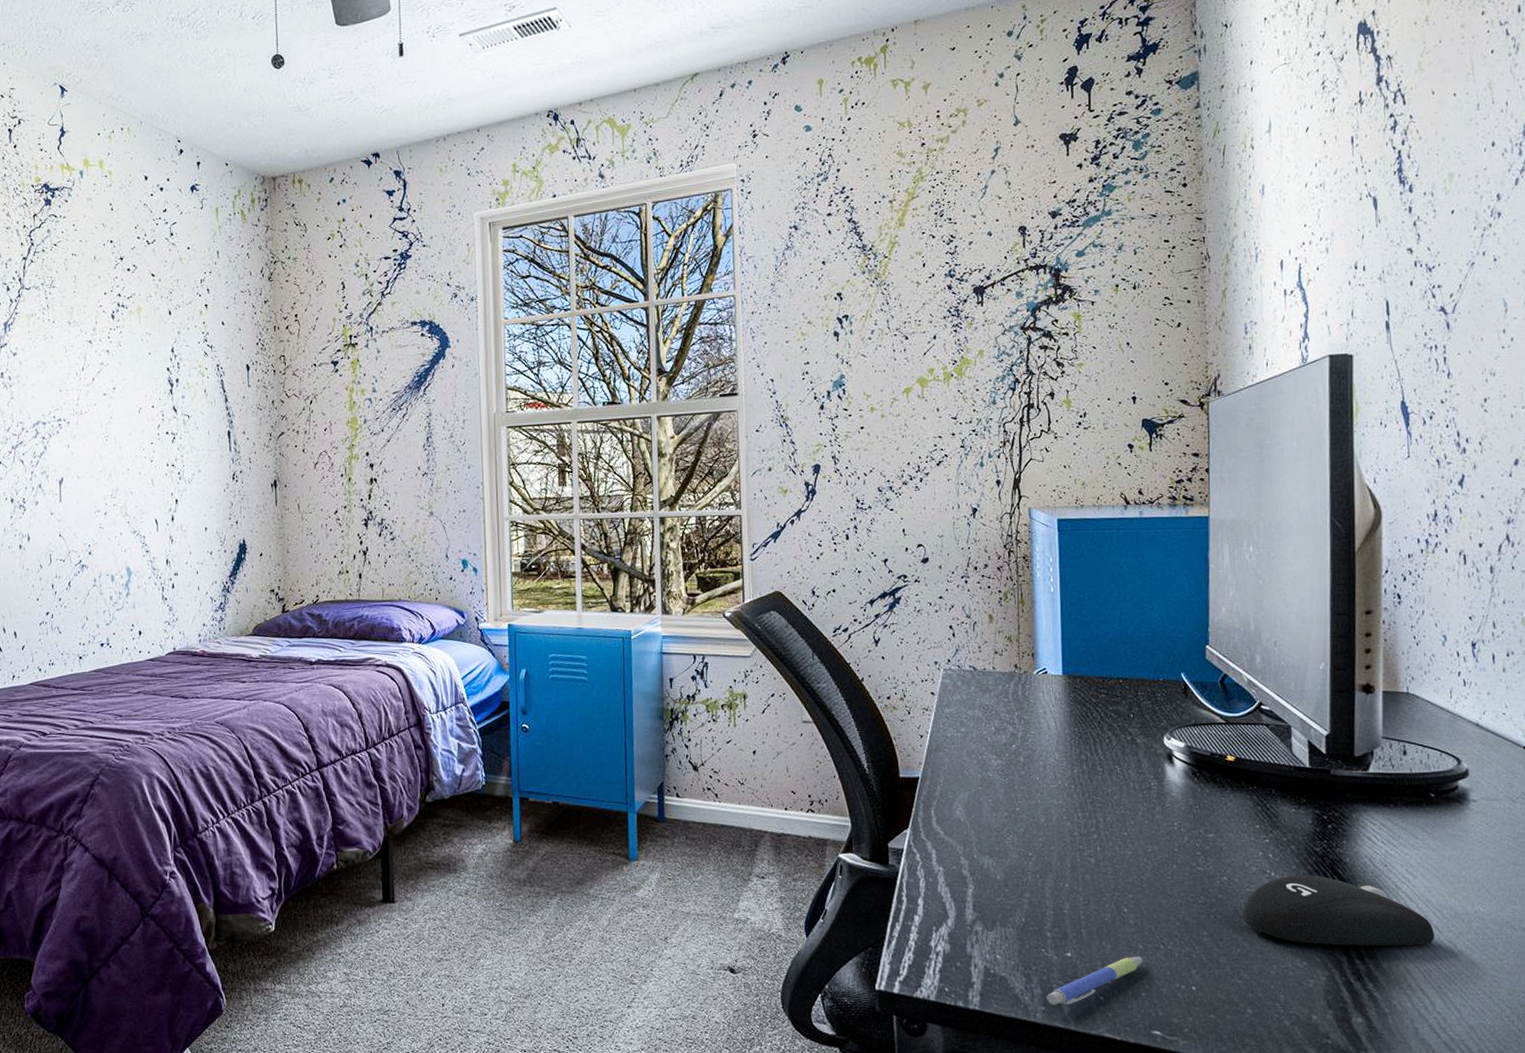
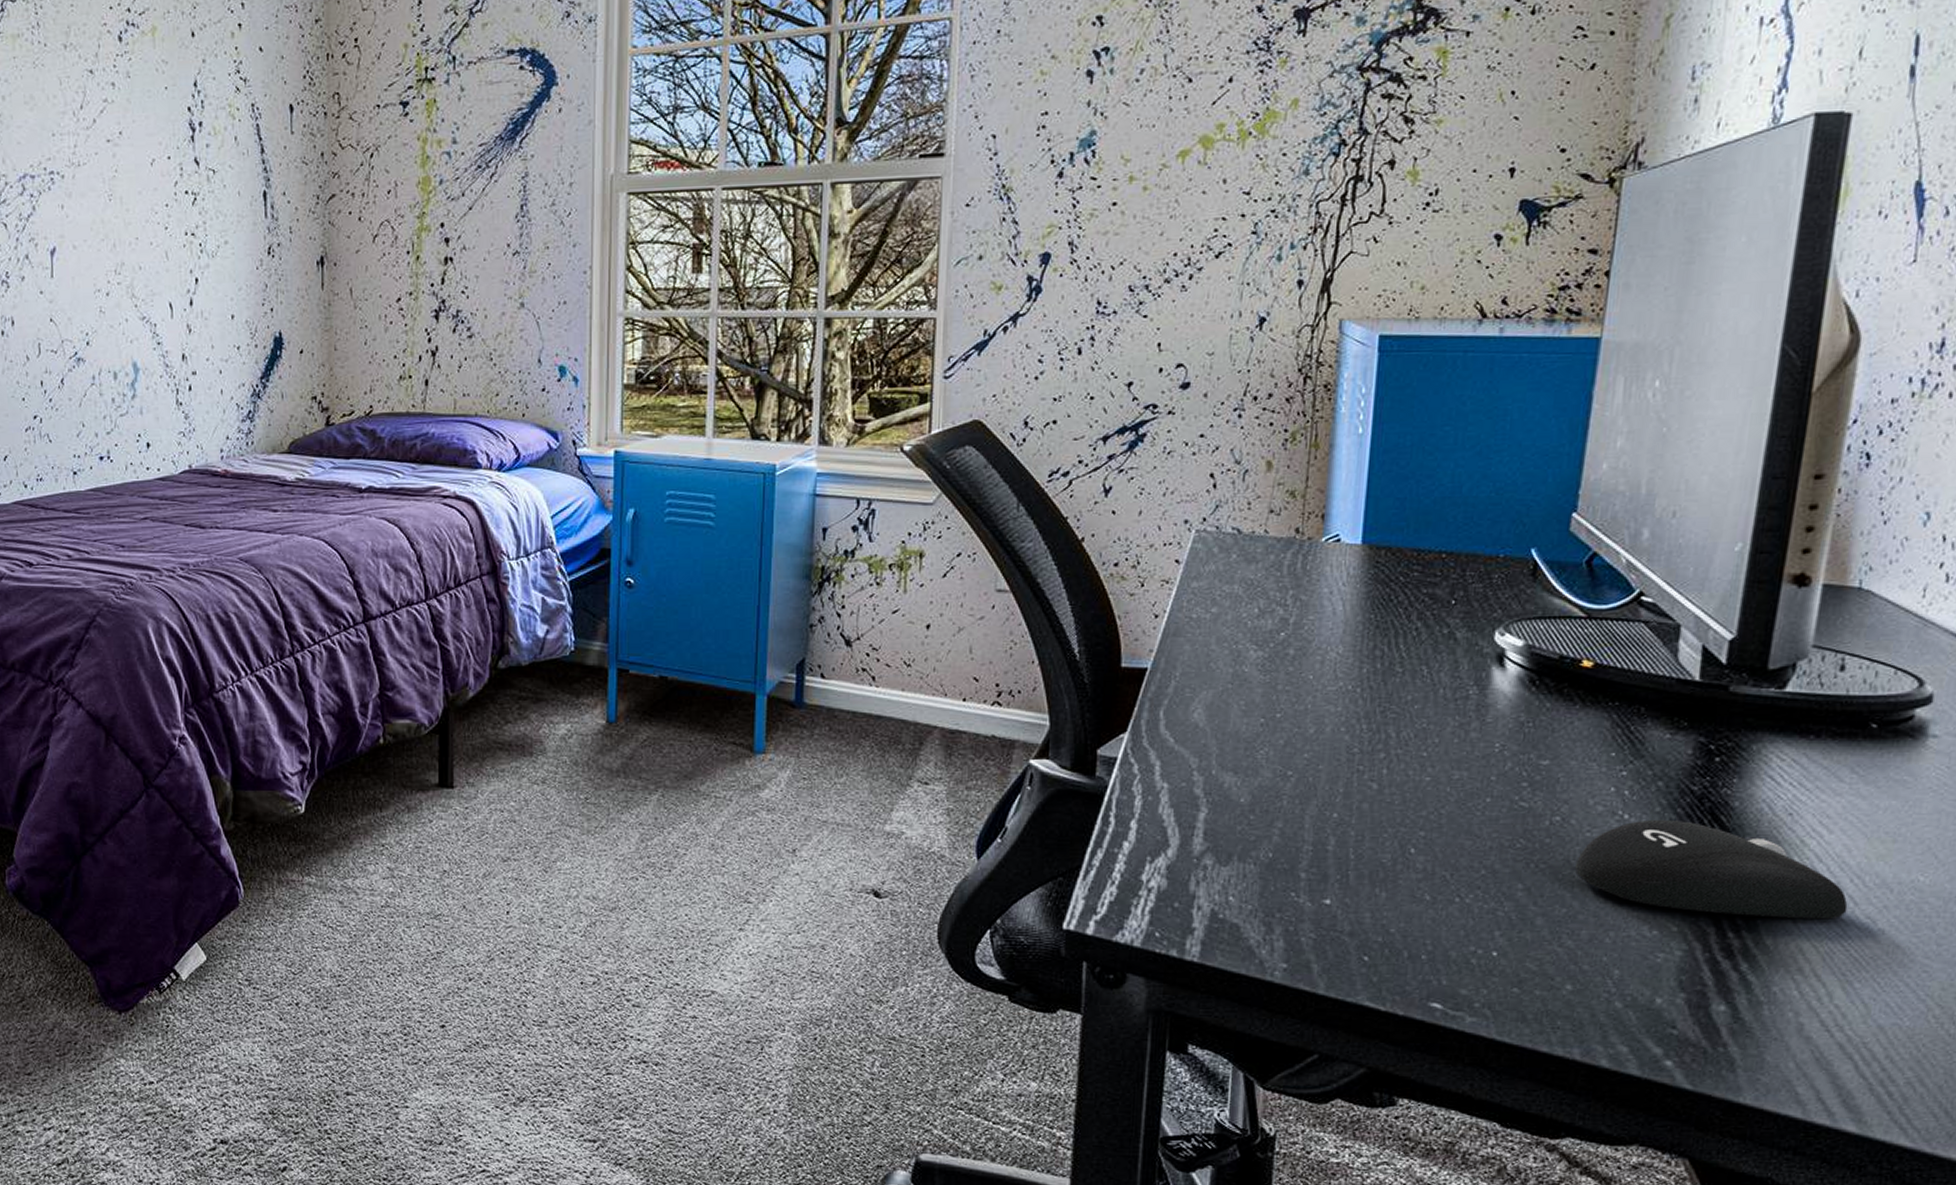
pen: present [1047,956,1143,1005] -> none [1291,909,1429,963]

